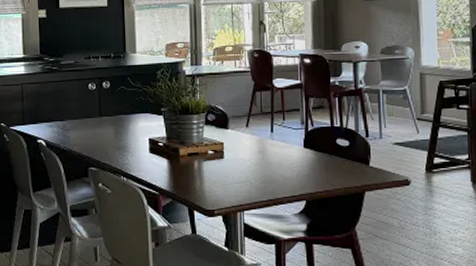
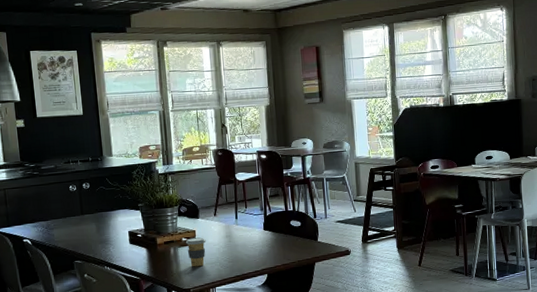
coffee cup: none [211,151,236,185] -> present [185,237,206,267]

